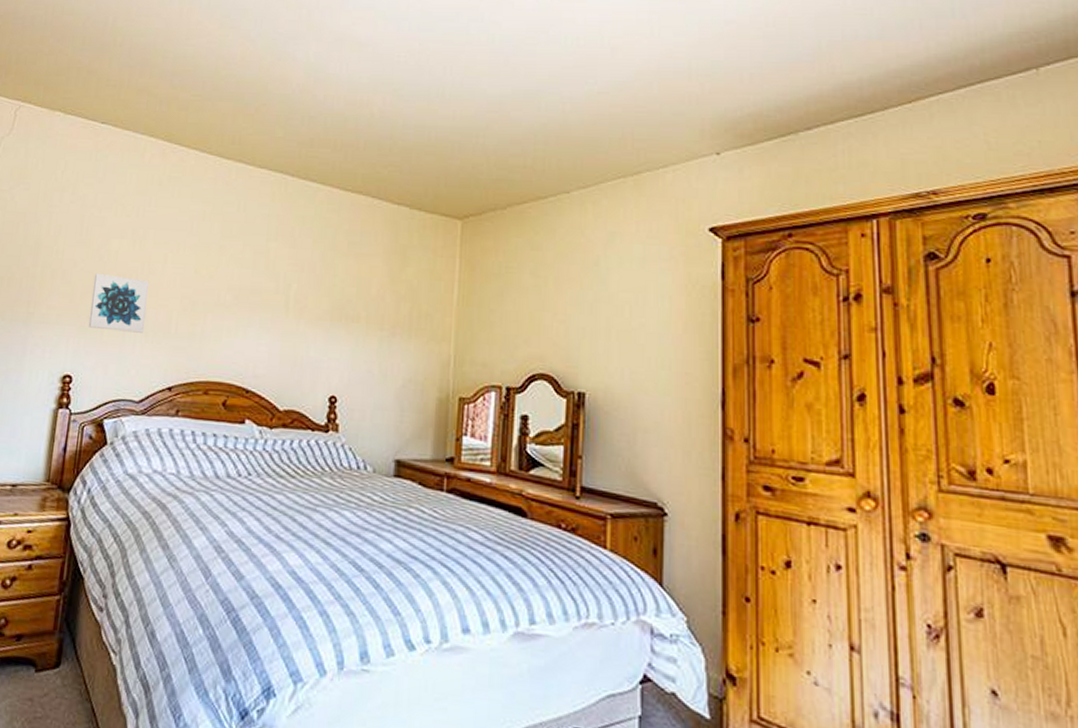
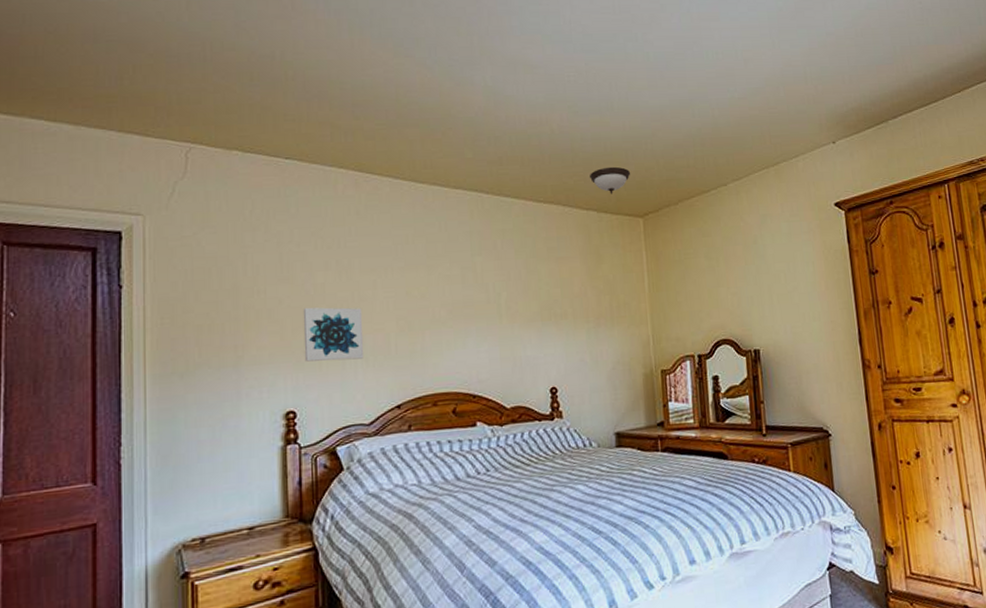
light fixture: none [407,159,455,190] -> present [590,166,631,194]

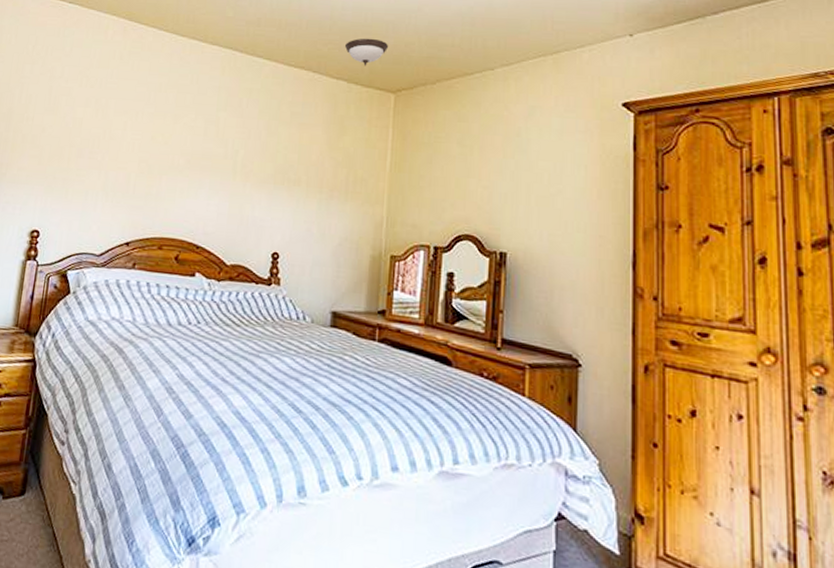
wall art: present [302,307,364,362] -> none [54,138,111,193]

